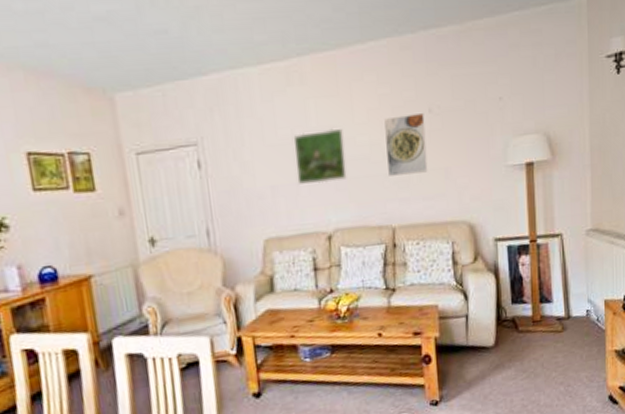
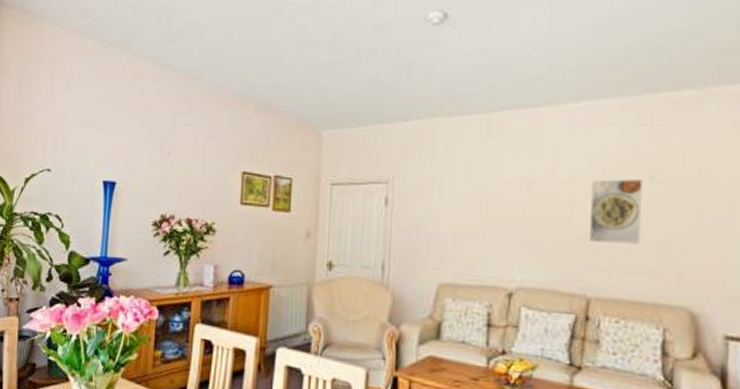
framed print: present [293,128,347,184] -> none [483,183,541,238]

